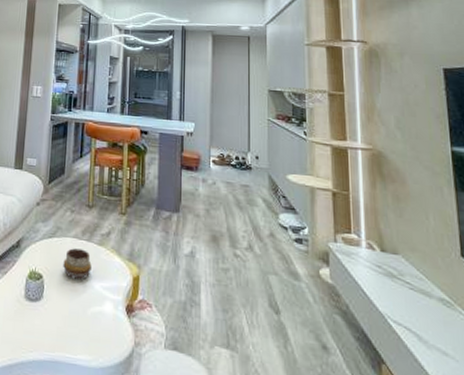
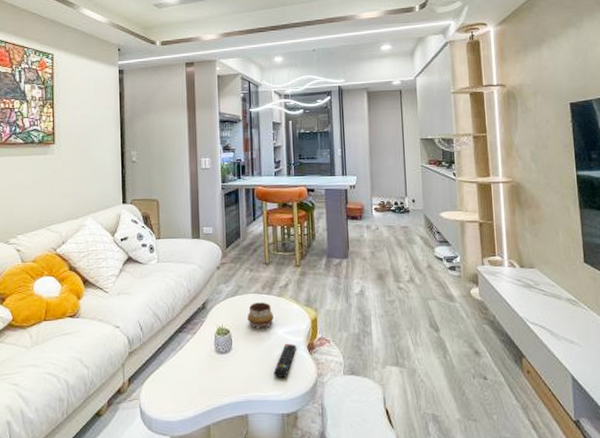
remote control: none [85,301,115,342] -> present [273,344,297,379]

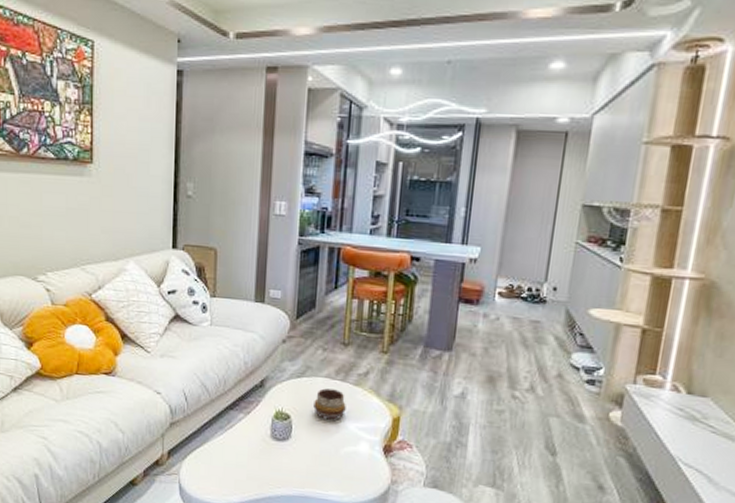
remote control: present [273,344,297,379] -> none [338,441,371,479]

